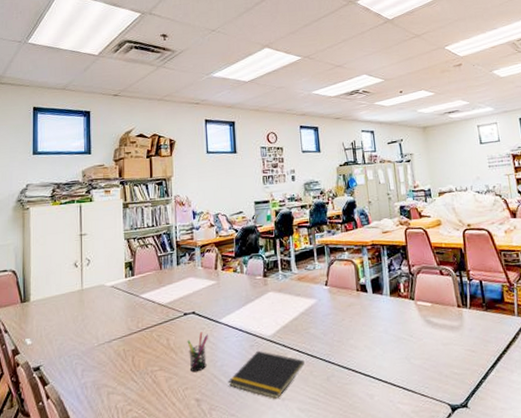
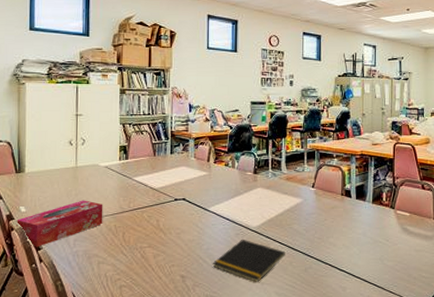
tissue box: none [22,324,111,383] -> present [16,200,103,247]
pen holder: present [187,332,209,373] -> none [176,217,198,252]

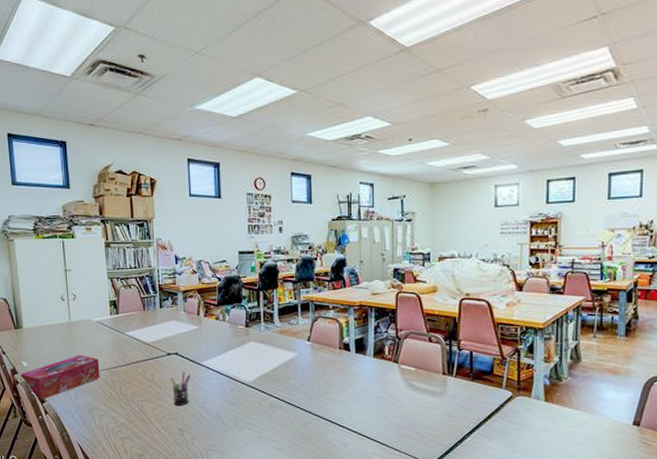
pen holder: none [176,217,198,252] -> present [170,372,192,406]
notepad: present [212,239,285,282] -> none [209,393,282,437]

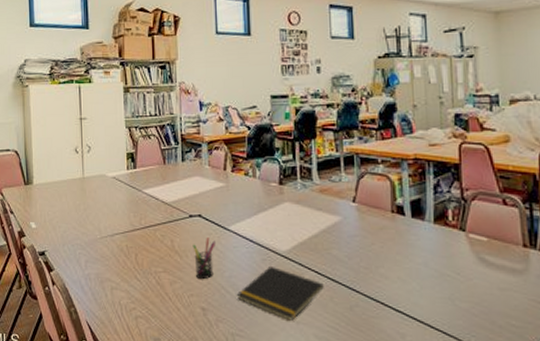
tissue box: present [20,355,100,400] -> none [28,215,114,268]
notepad: none [209,393,282,437] -> present [236,265,324,321]

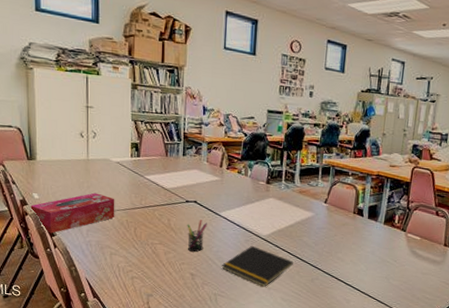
tissue box: none [28,215,114,268] -> present [30,193,115,234]

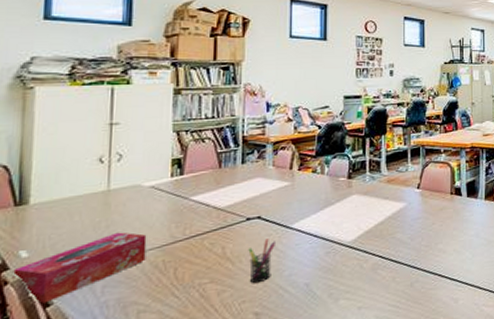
notepad: present [221,245,293,287] -> none [296,257,387,308]

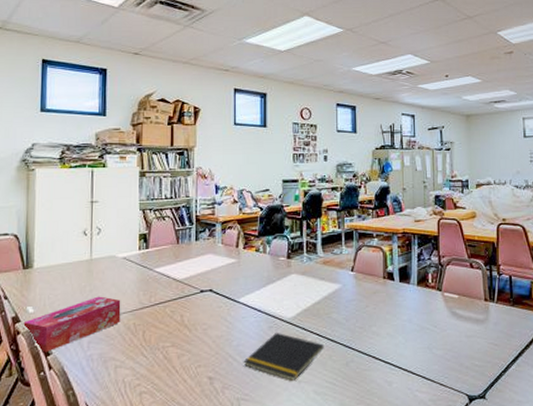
pen holder: present [248,238,277,284] -> none [202,310,226,351]
notepad: none [296,257,387,308] -> present [243,332,324,381]

